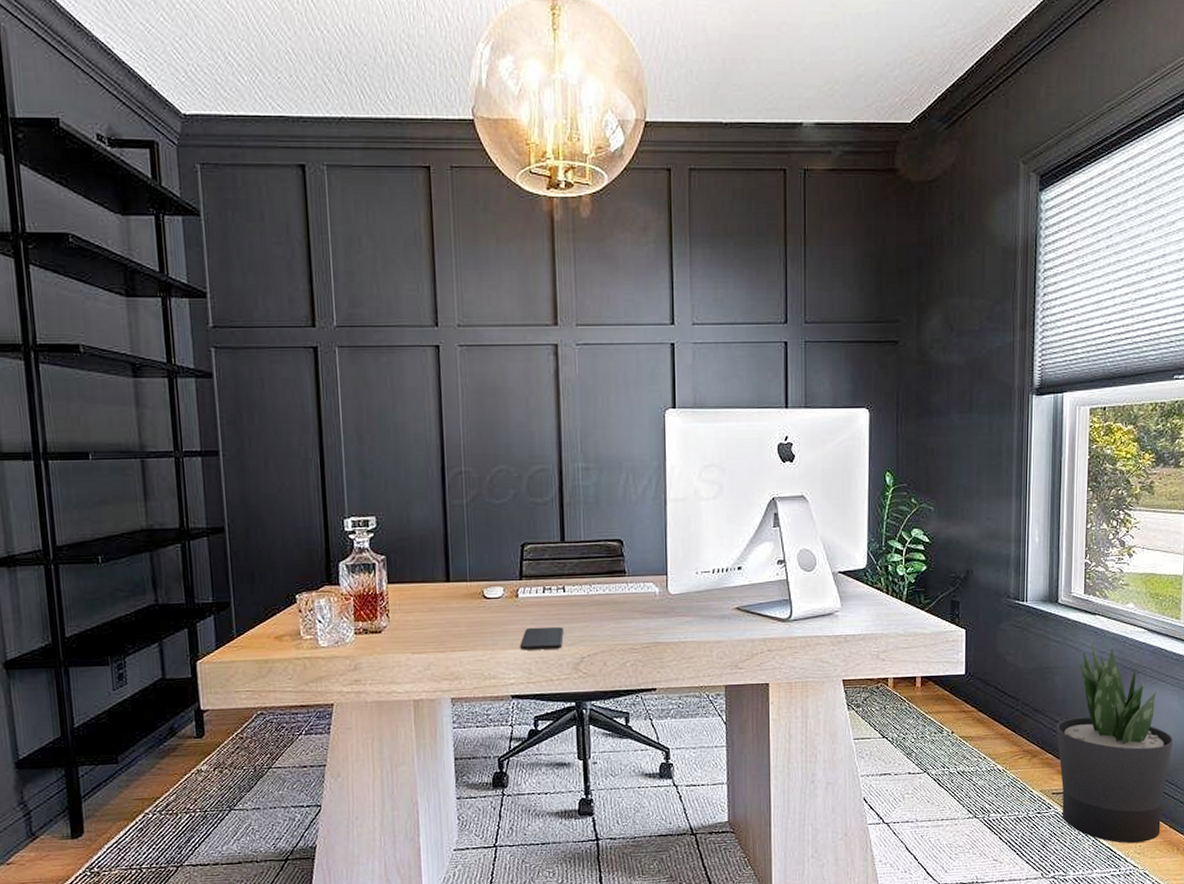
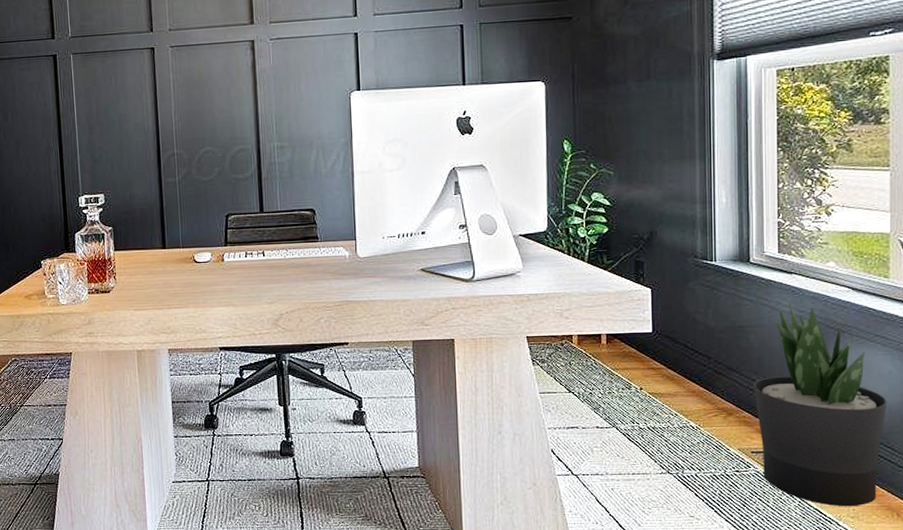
smartphone: present [519,626,564,650] -> none [225,287,264,308]

